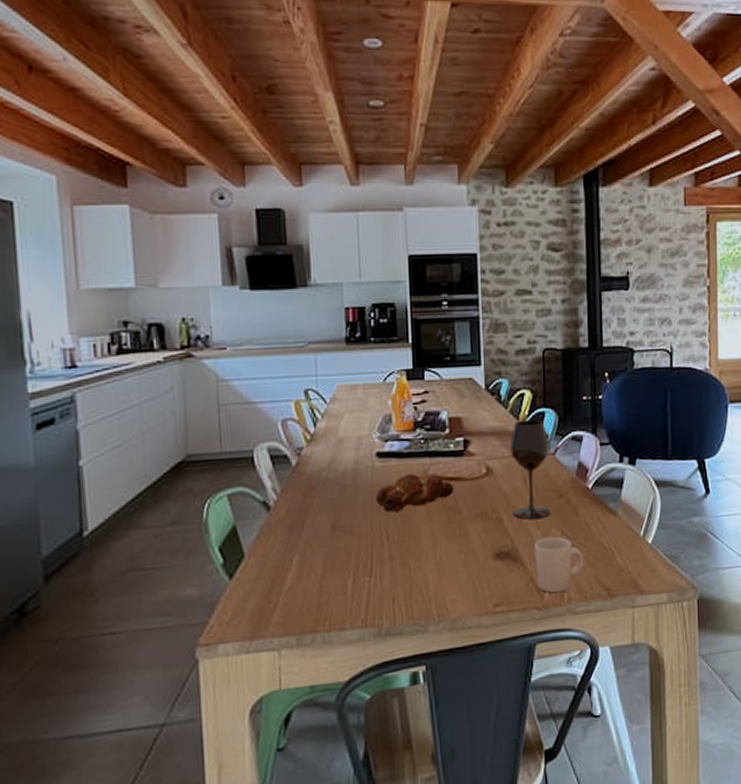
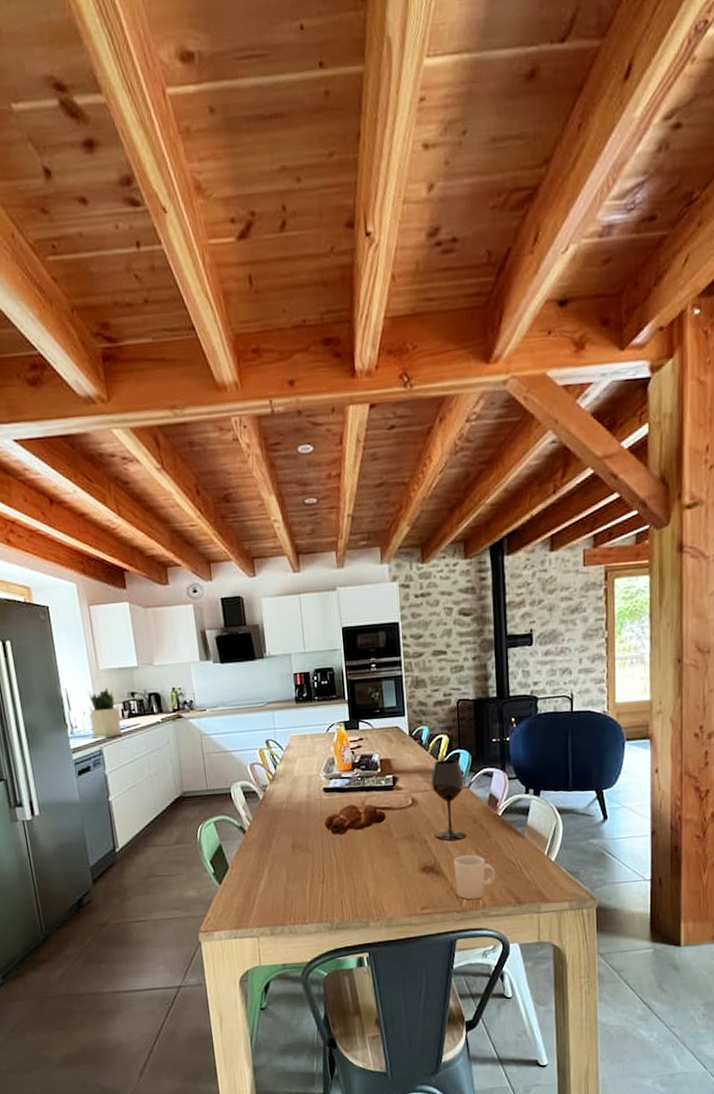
planter: none [58,313,110,381] -> present [87,687,125,739]

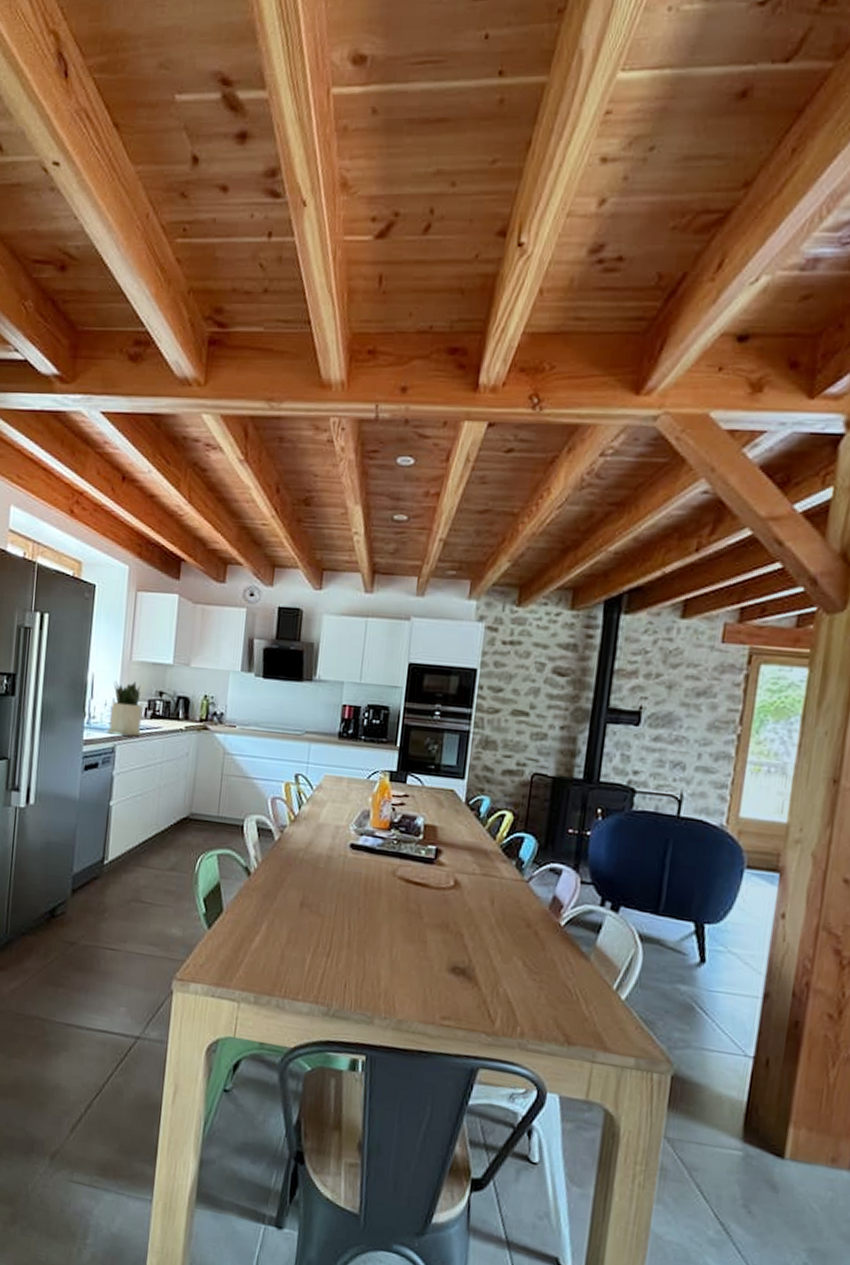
bread loaf: present [324,804,386,835] -> none [343,870,419,904]
wineglass: present [431,759,467,841] -> none [475,840,524,944]
mug: present [453,855,496,900] -> none [489,964,544,1025]

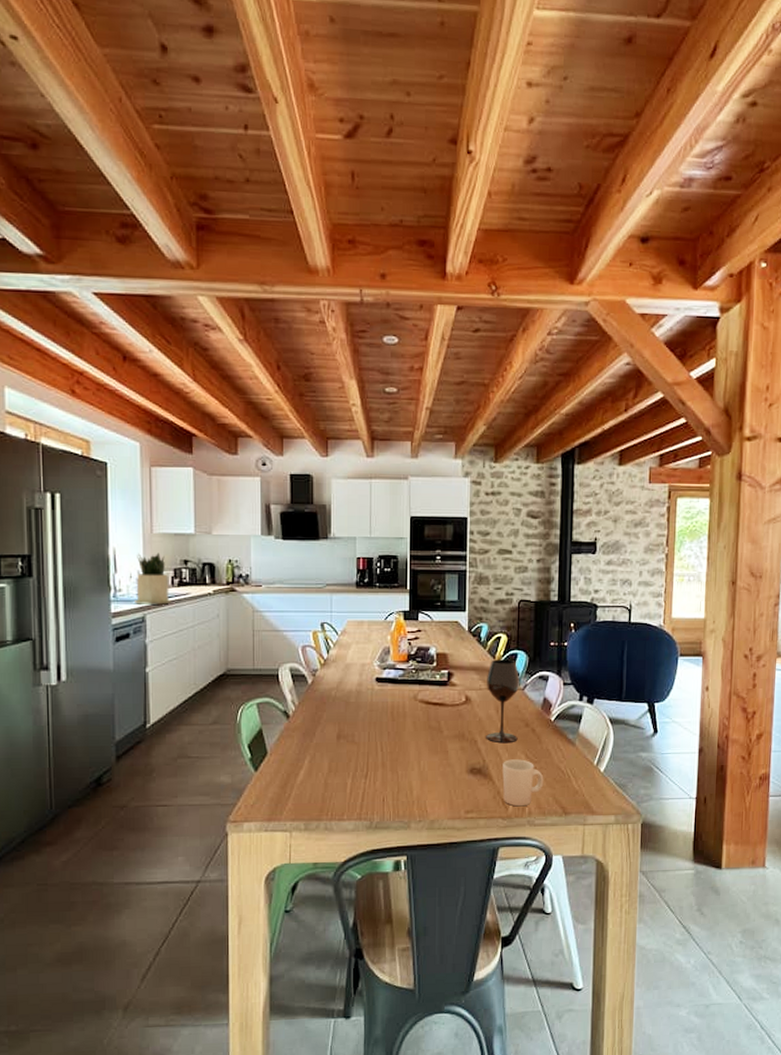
wineglass: none [475,840,524,944] -> present [486,659,519,742]
mug: none [489,964,544,1025] -> present [502,759,544,807]

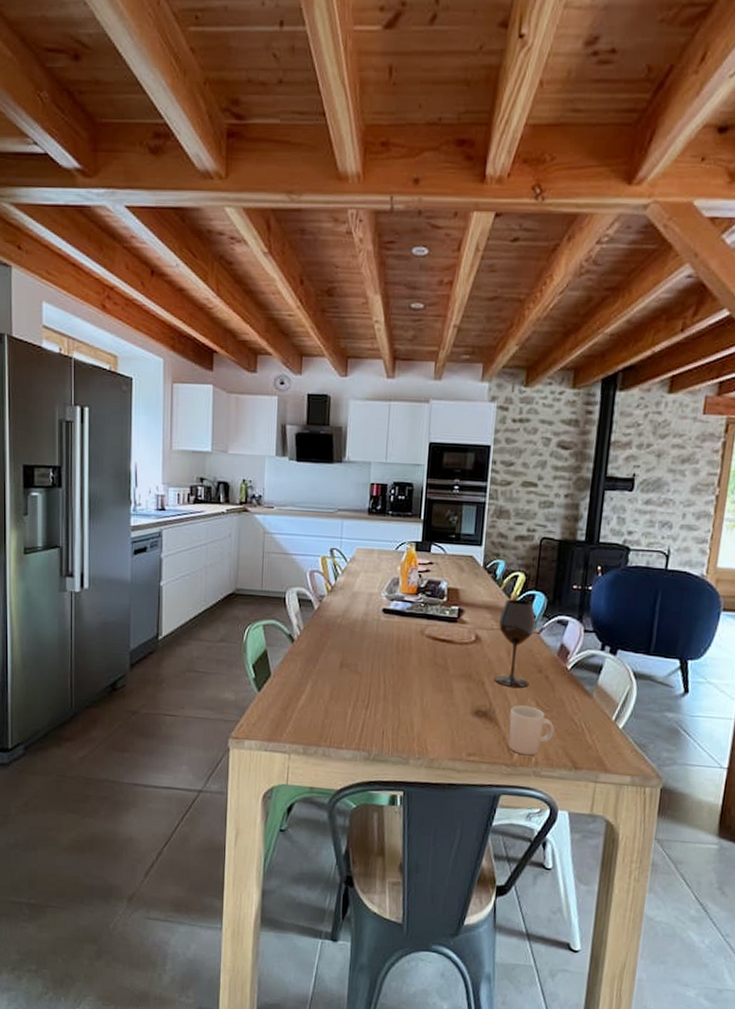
planter: present [133,552,172,605] -> none [151,469,187,521]

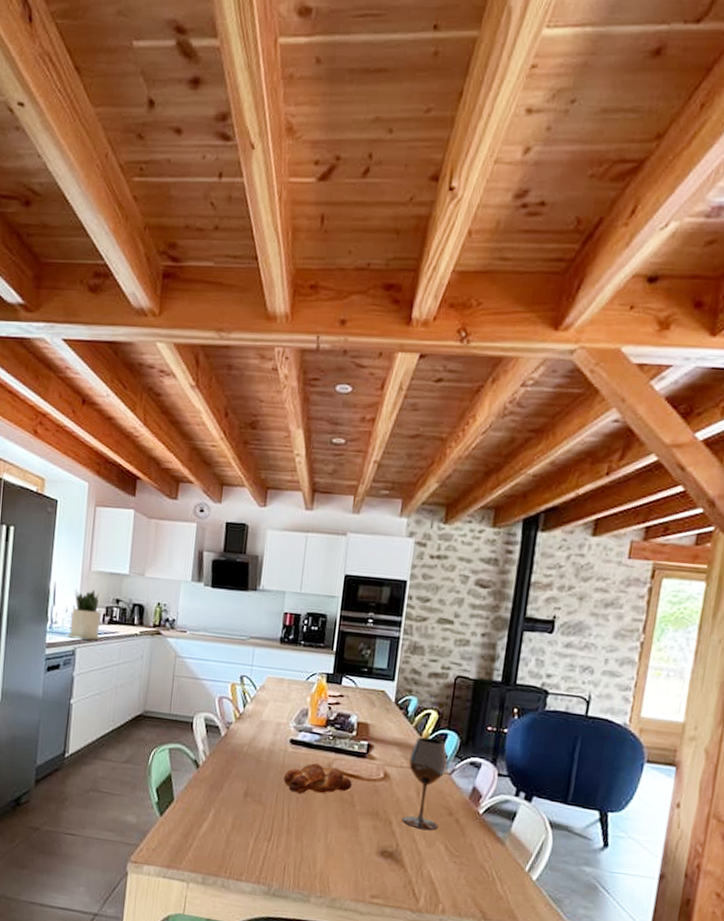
planter: none [151,469,187,521] -> present [67,589,101,641]
bread loaf: none [378,631,445,661] -> present [284,763,352,794]
mug: present [508,705,555,756] -> none [414,848,464,902]

